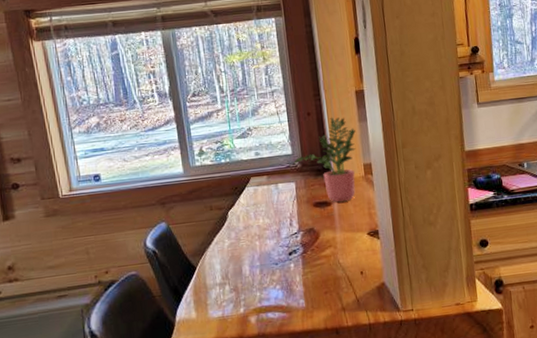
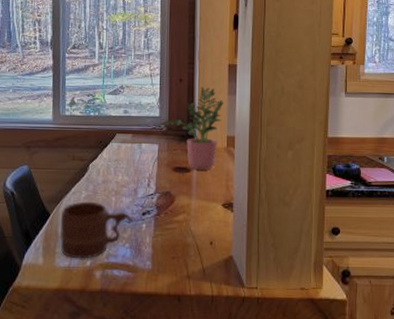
mug: none [207,249,282,308] -> present [59,201,134,259]

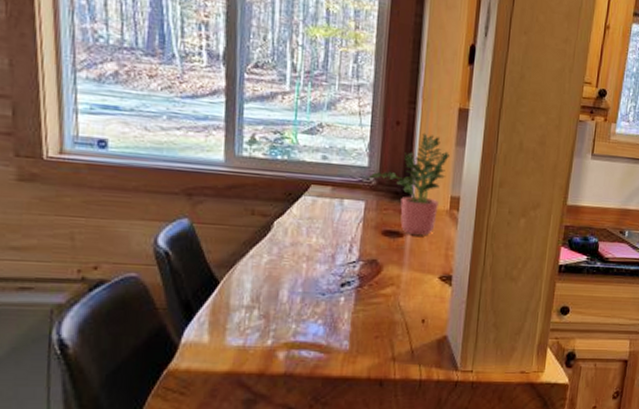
mug: present [59,201,134,259] -> none [232,267,330,337]

